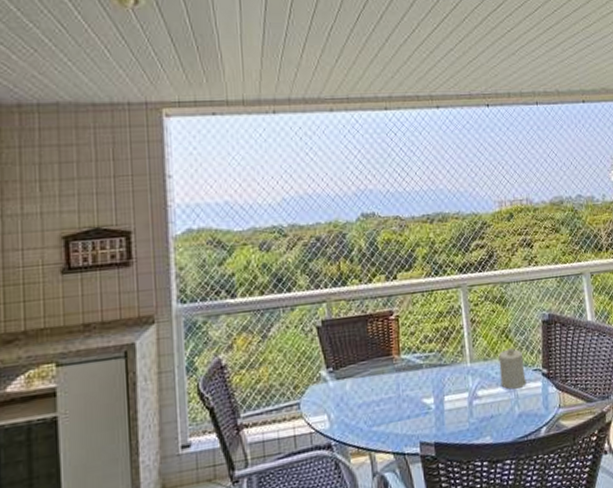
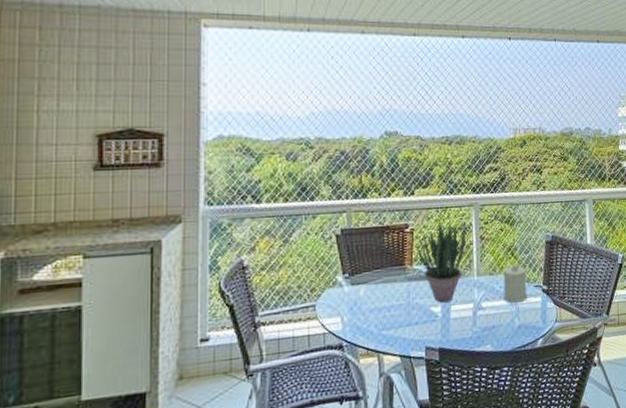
potted plant: none [403,304,456,394] -> present [416,220,466,303]

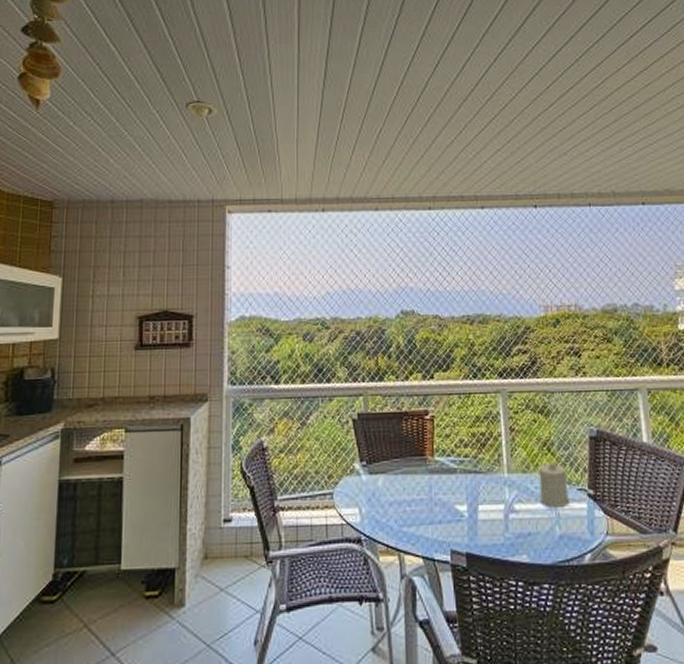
potted plant: present [416,220,466,303] -> none [438,408,493,501]

